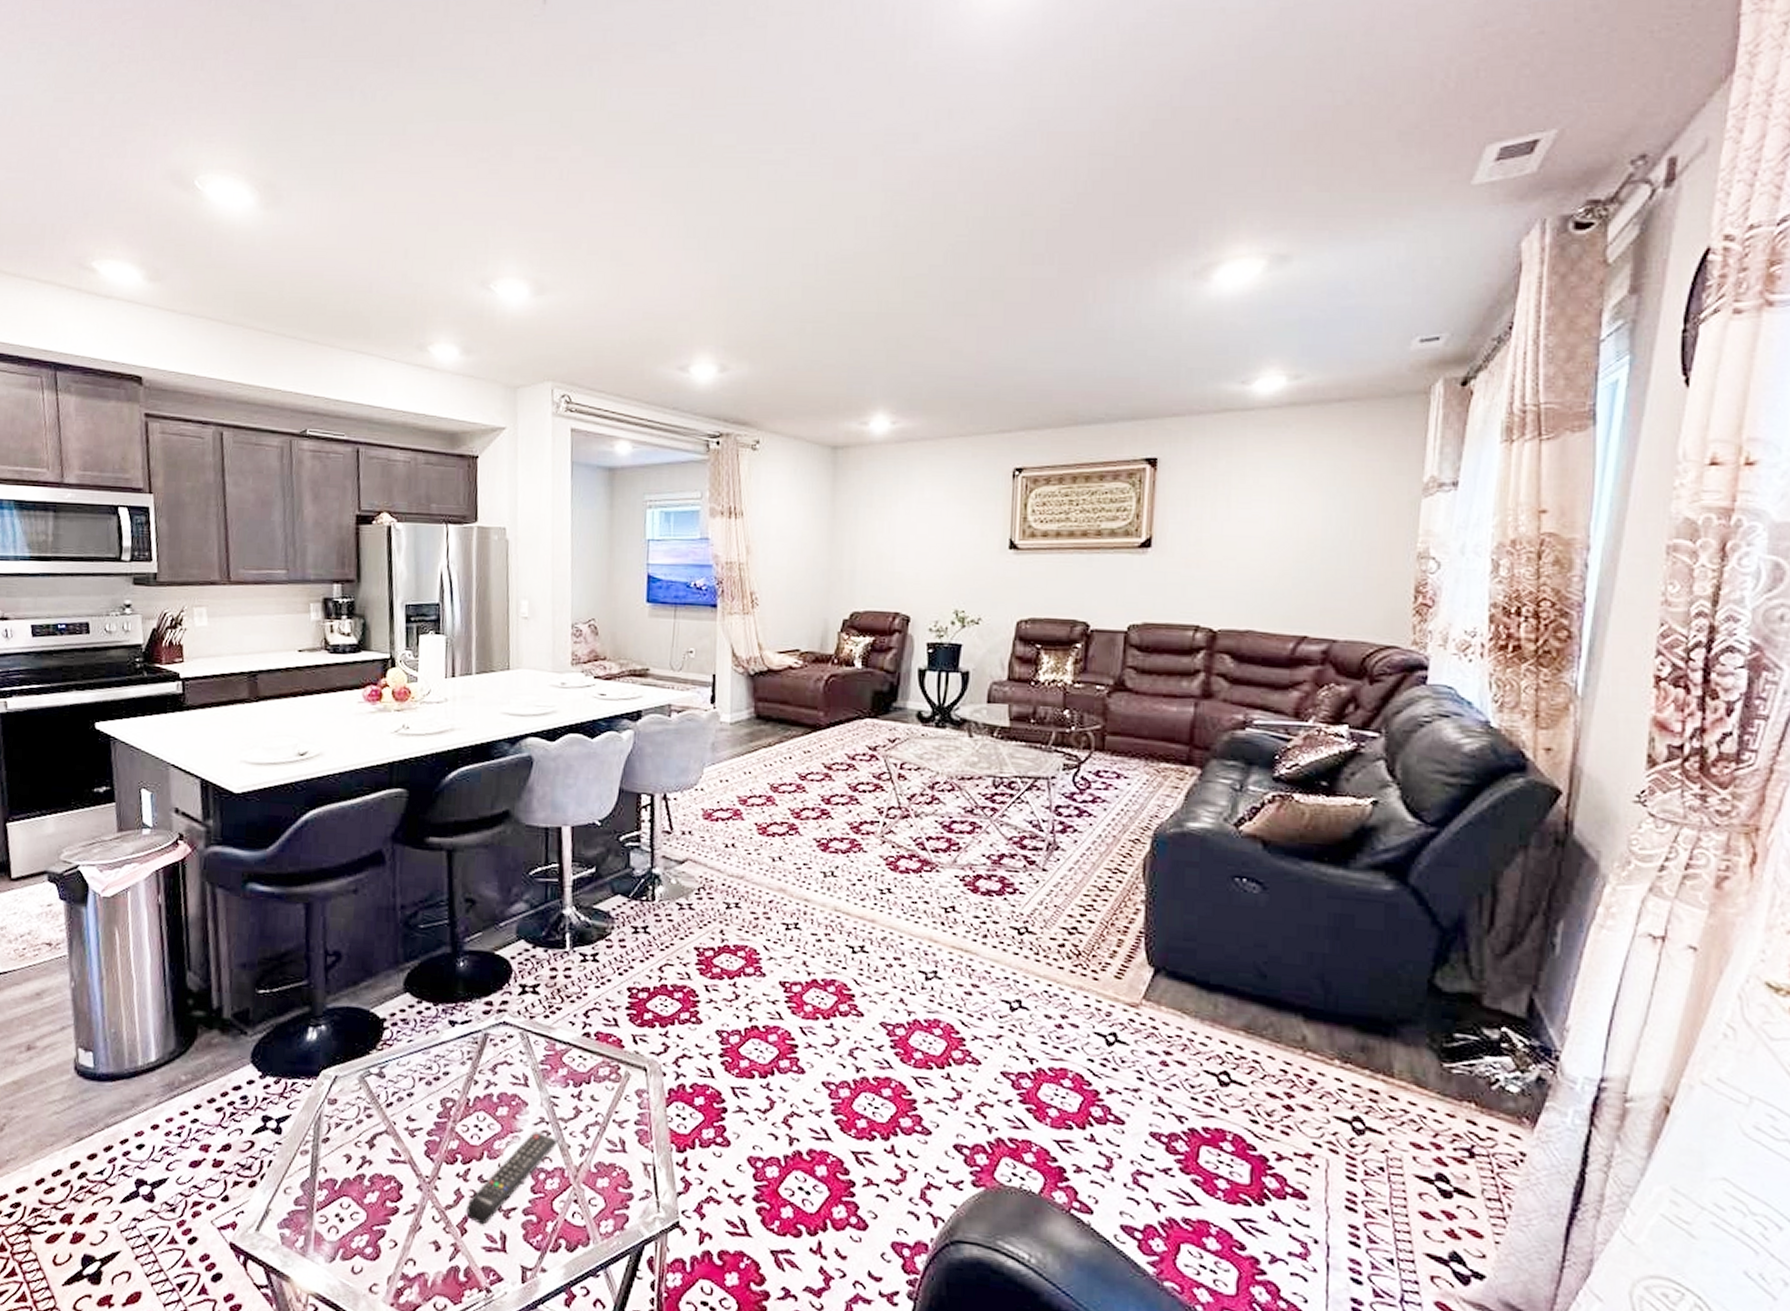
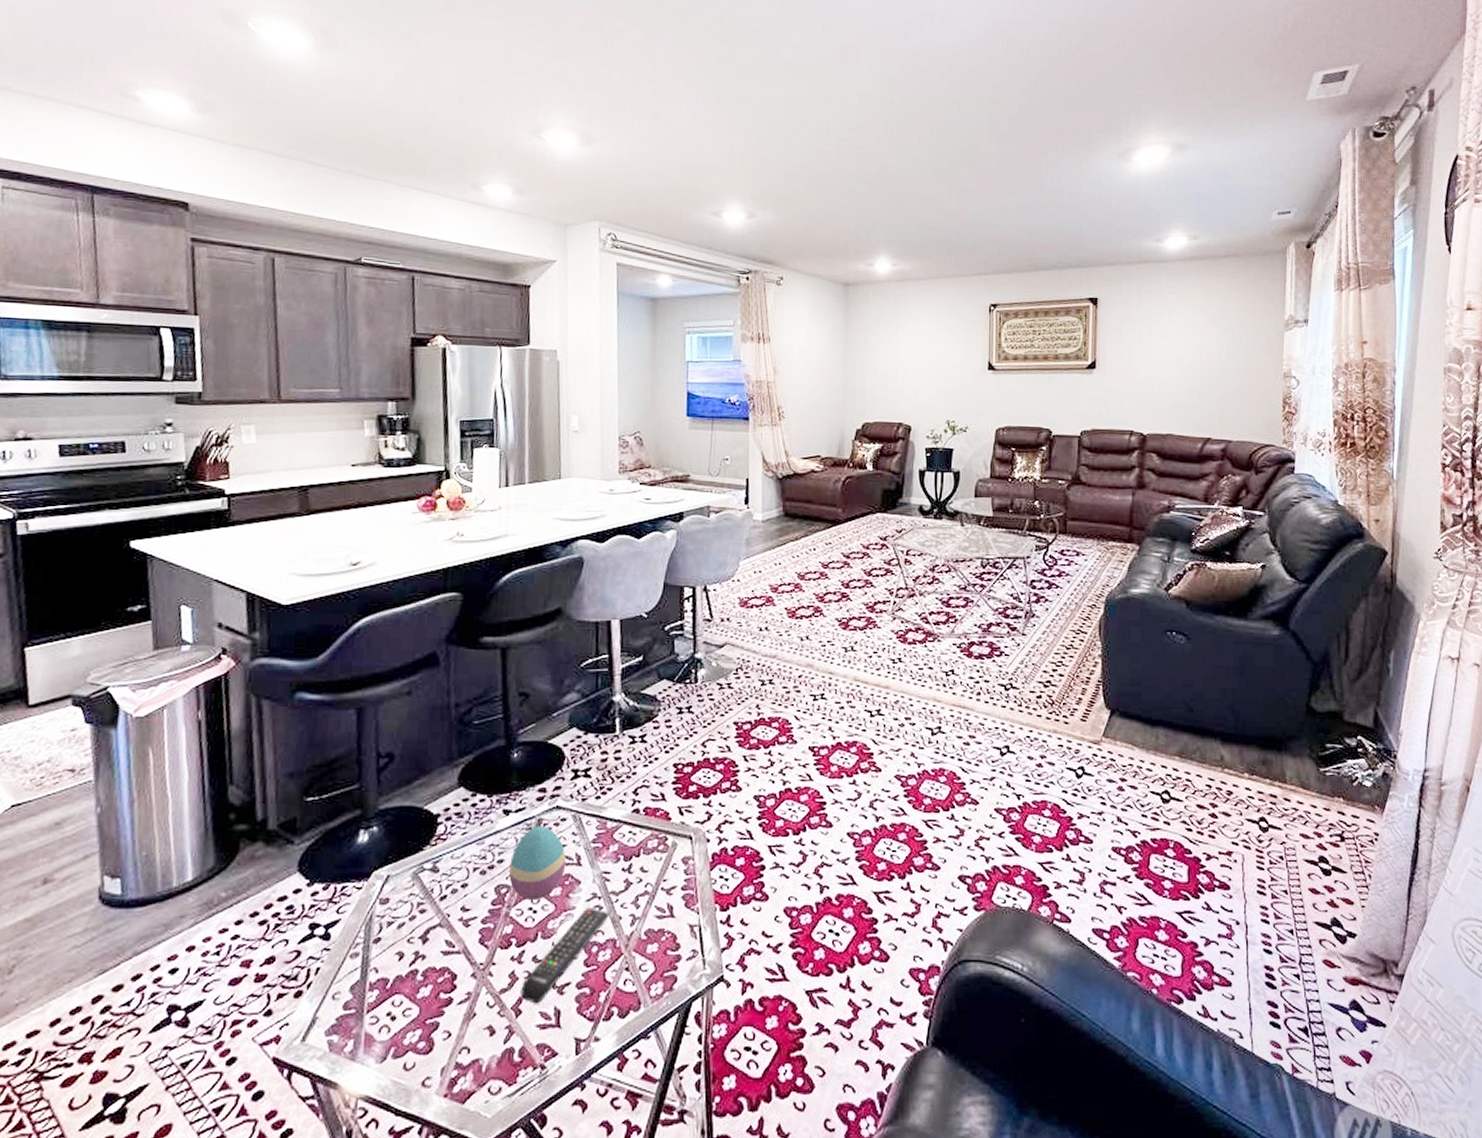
decorative egg: none [455,1040,513,1118] -> present [509,825,567,900]

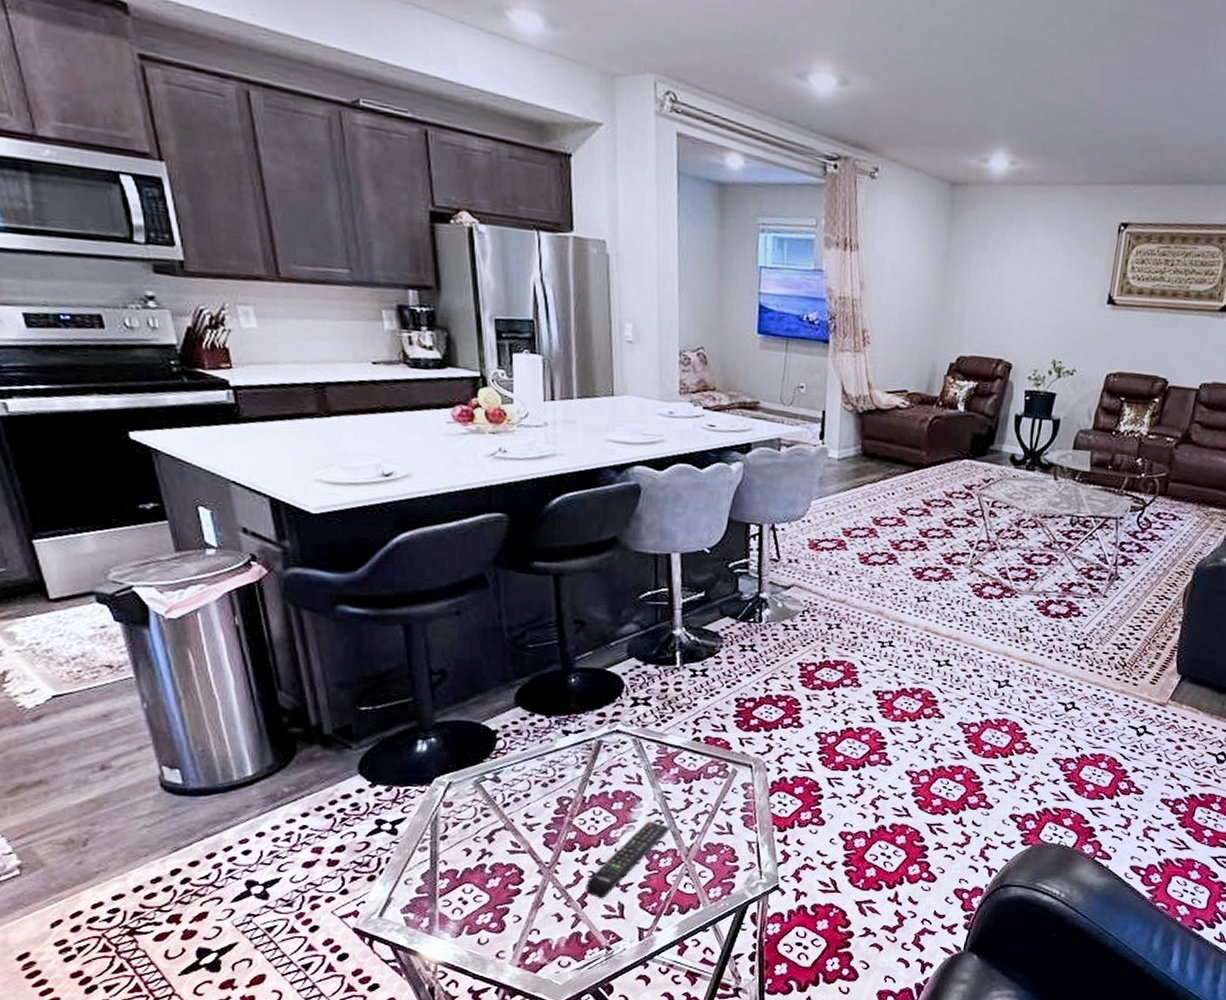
decorative egg: present [509,825,567,900] -> none [571,746,627,812]

